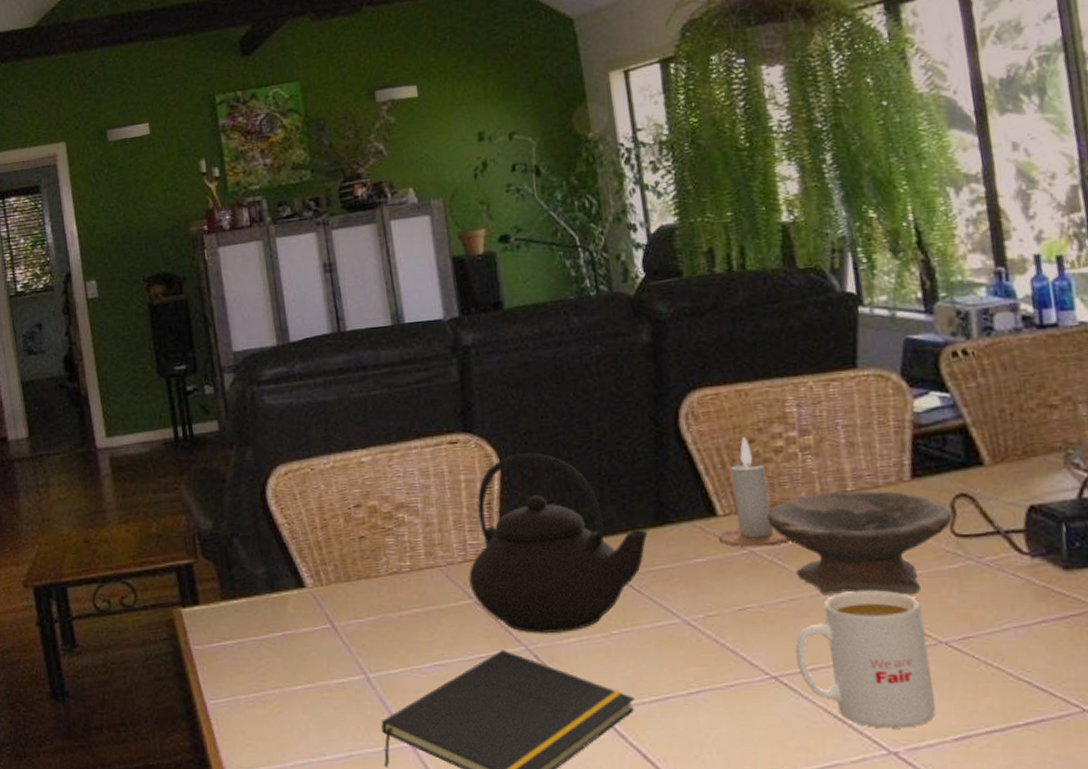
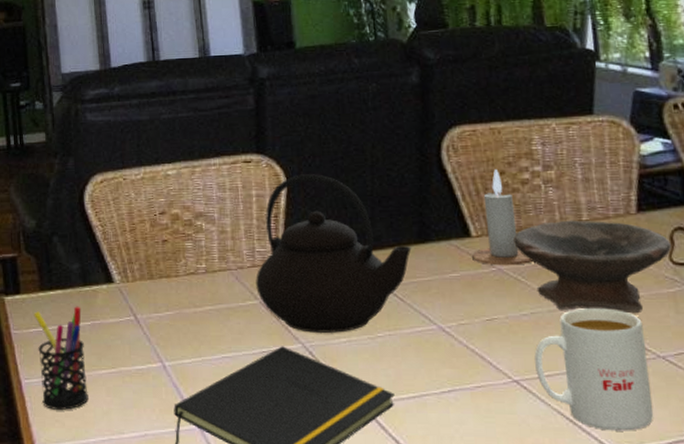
pen holder: none [215,615,284,732] -> present [33,306,89,410]

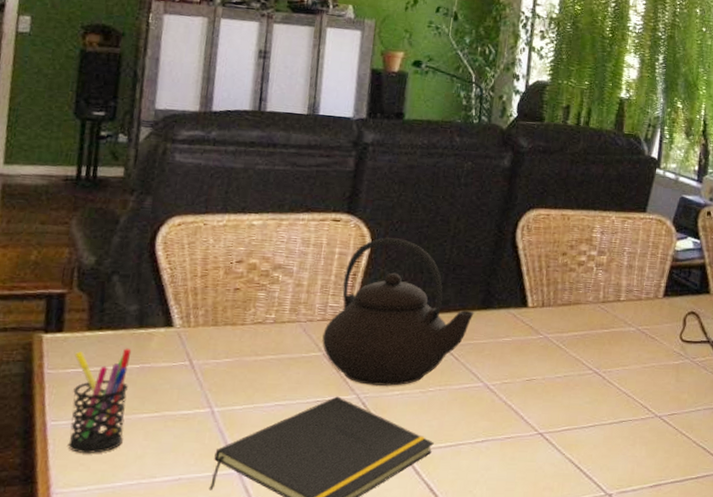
candle: present [472,168,533,266] -> none [525,250,574,335]
bowl: present [513,220,672,312] -> none [562,299,684,379]
mug: present [534,308,653,431] -> none [558,374,650,477]

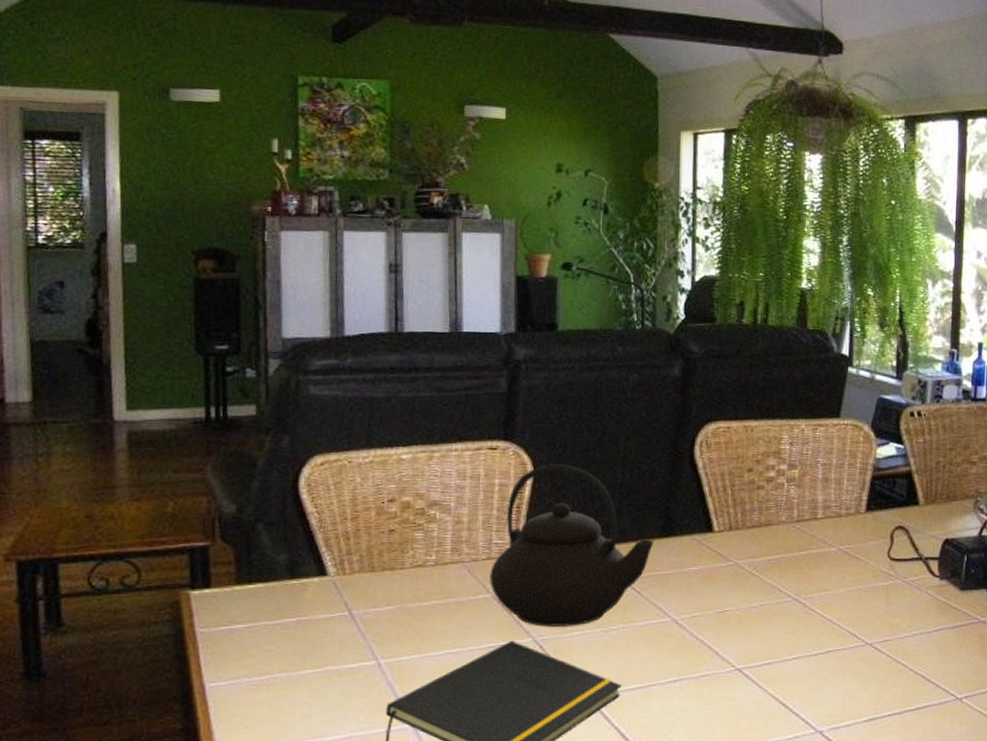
pen holder: present [68,348,132,453] -> none [226,601,287,715]

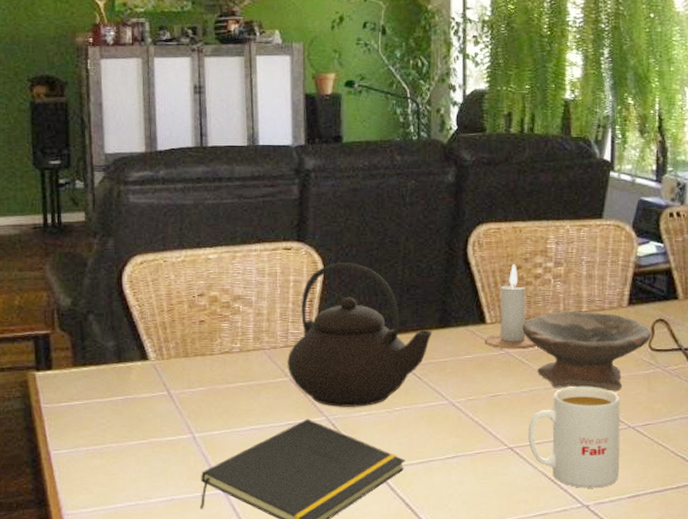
candle: none [712,466,768,560] -> present [485,263,536,349]
bowl: none [753,517,891,604] -> present [522,310,652,390]
mug: none [758,600,857,712] -> present [528,387,620,488]

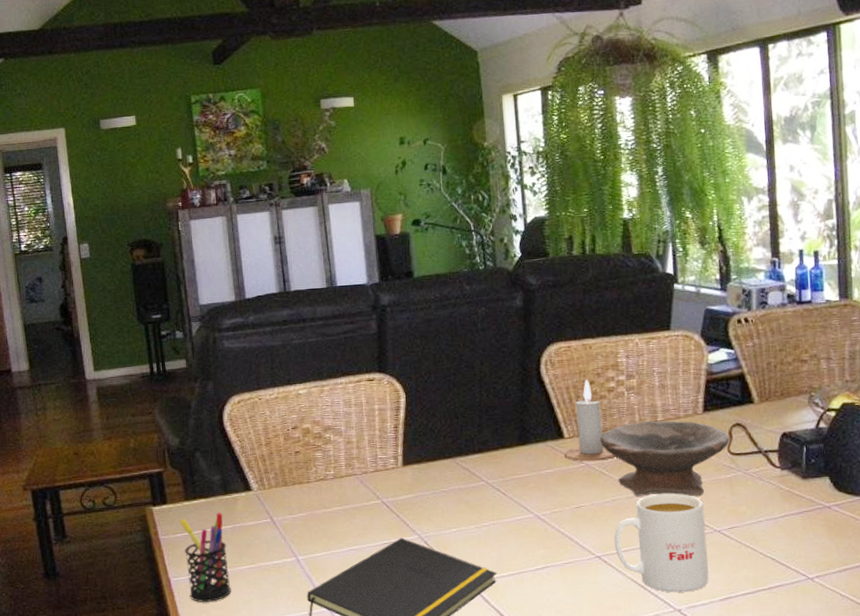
pen holder: none [65,382,118,478] -> present [180,512,231,602]
teapot: present [287,263,433,408] -> none [378,389,513,526]

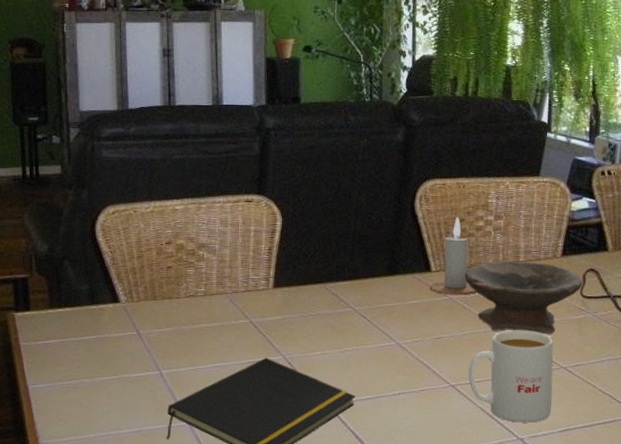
pen holder: present [180,512,231,602] -> none [42,322,91,411]

